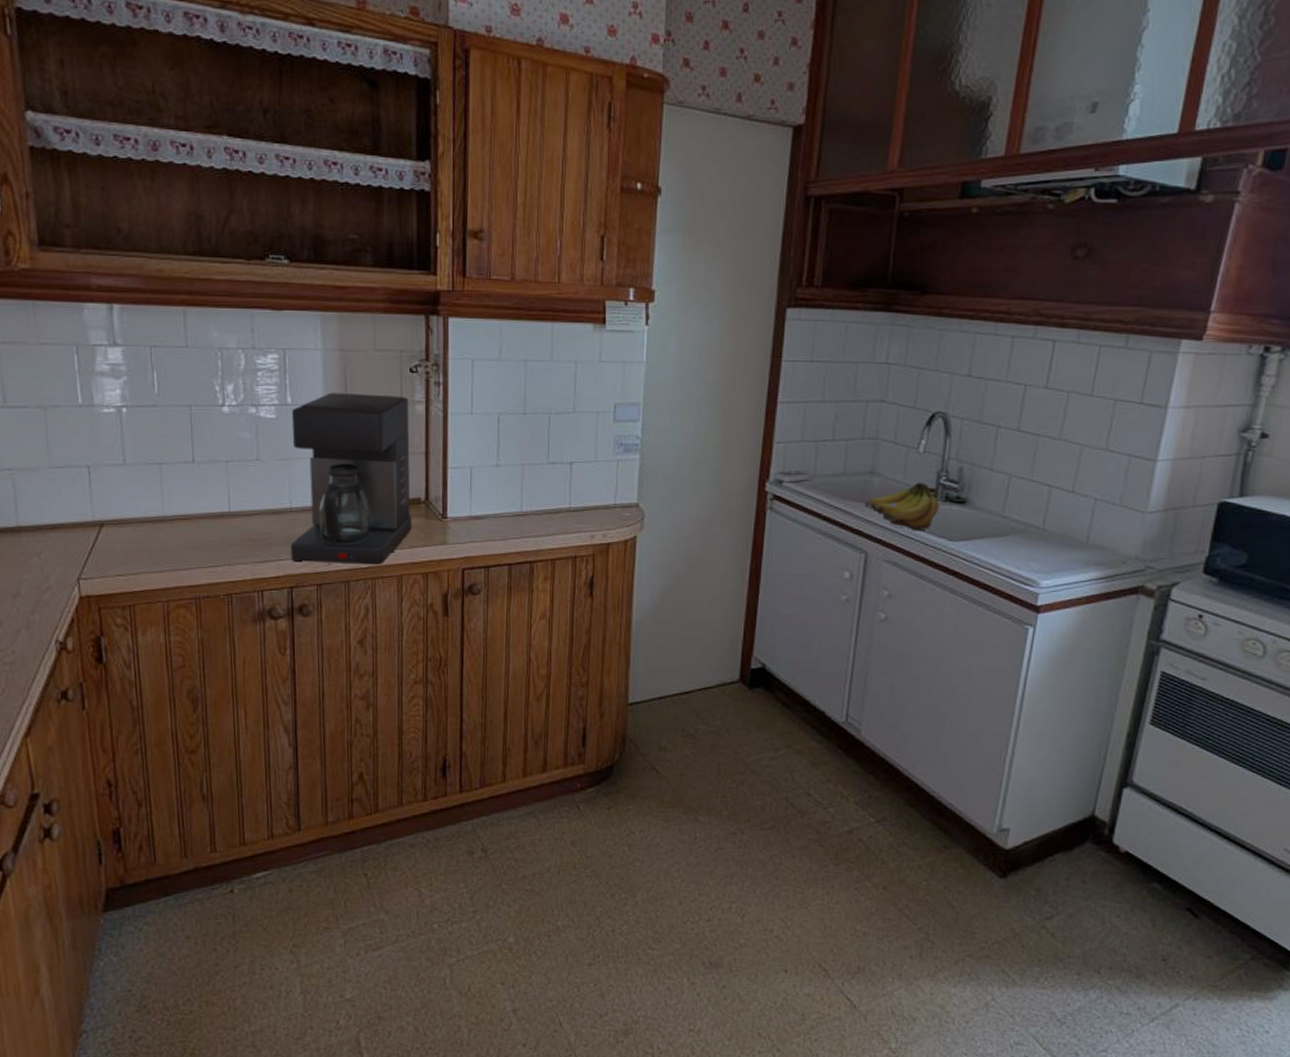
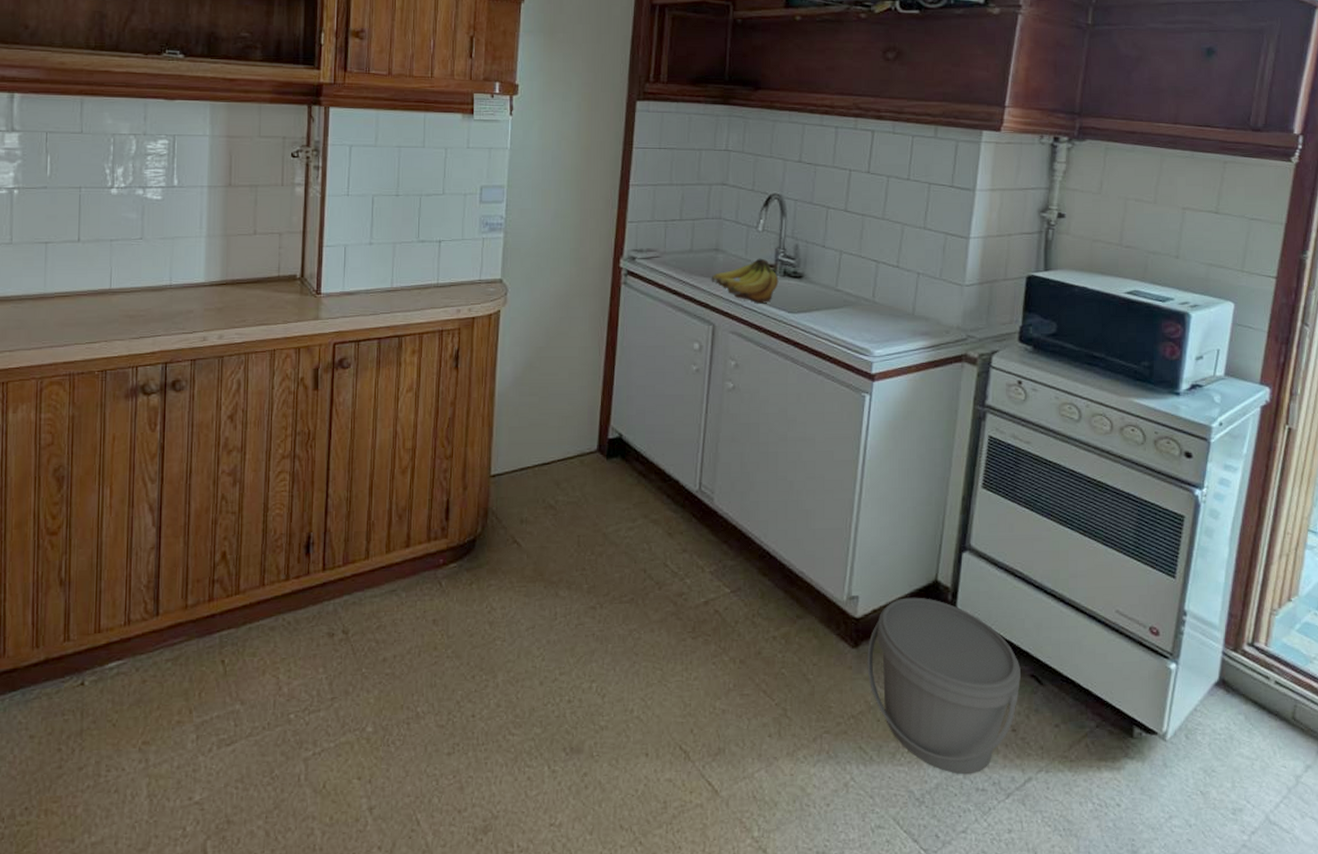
coffee maker: present [291,392,412,566] -> none [168,175,289,341]
bucket: none [1014,831,1176,998] -> present [867,597,1021,774]

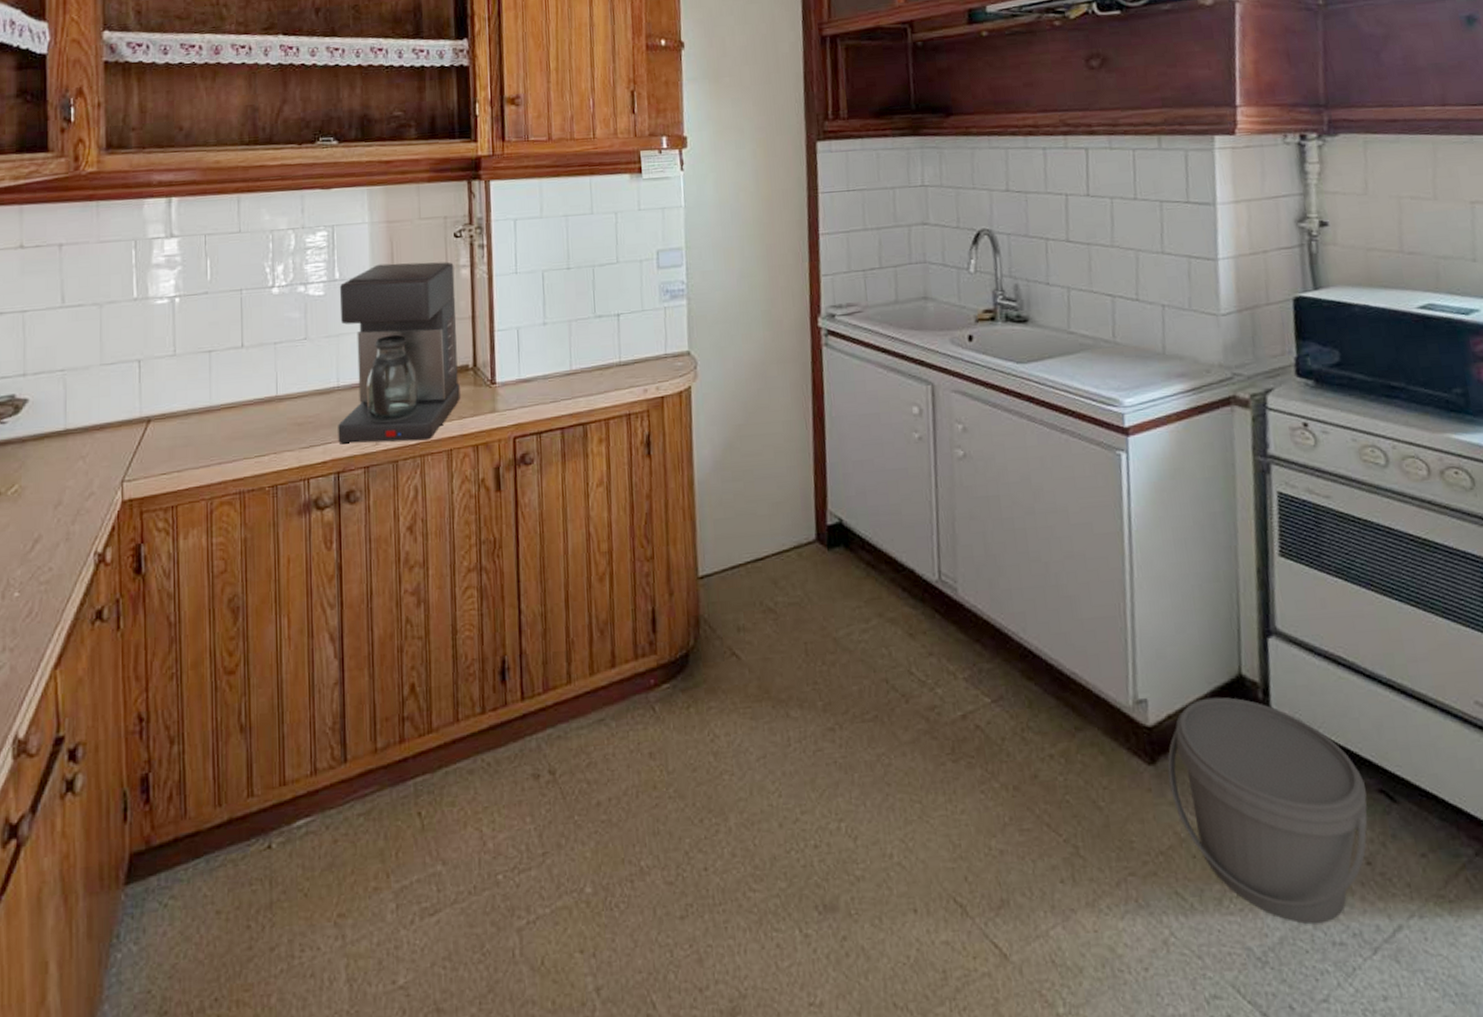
coffee maker: none [168,175,289,341] -> present [338,261,460,444]
fruit: present [711,258,779,304] -> none [923,303,1001,356]

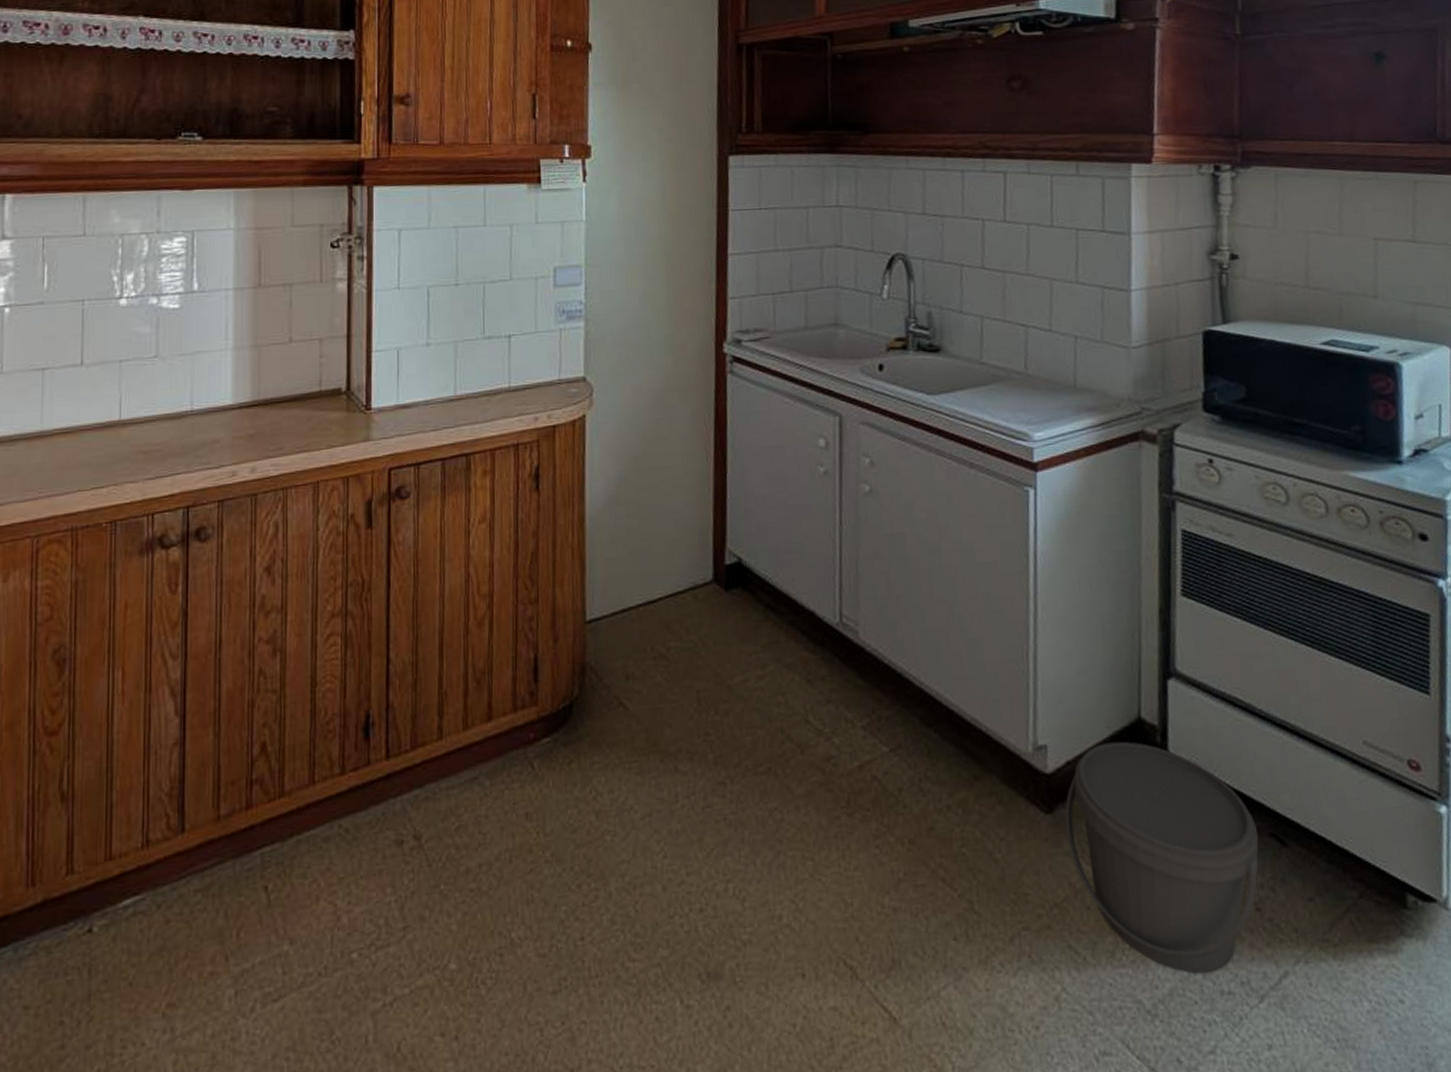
coffee maker: present [338,261,460,444] -> none [189,274,331,475]

